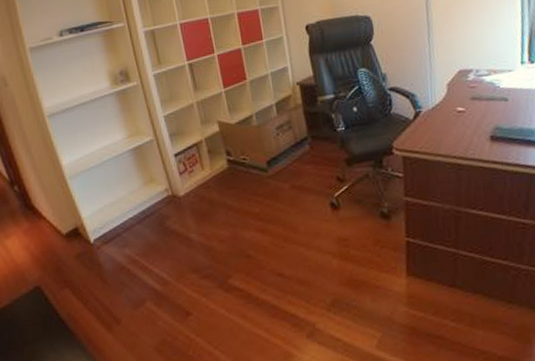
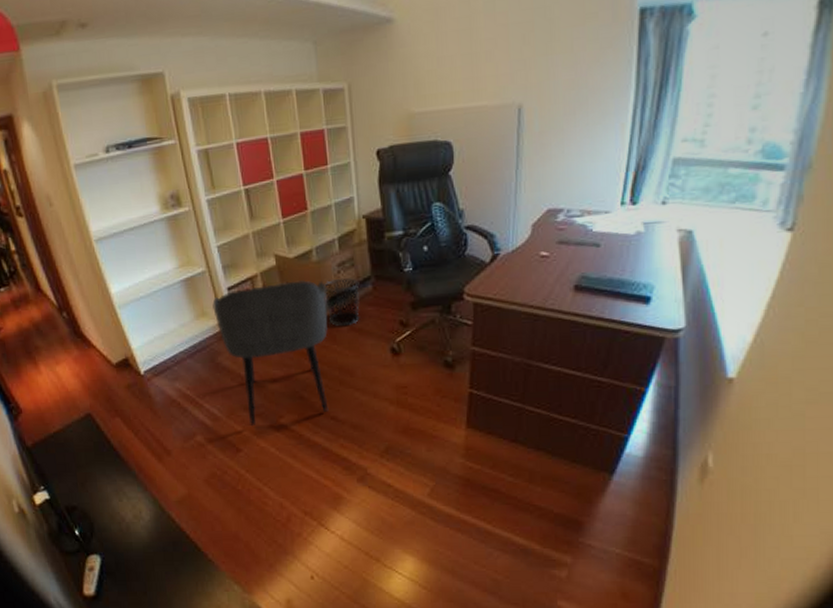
armchair: none [160,143,275,289] -> present [212,280,329,427]
waste bin: none [264,139,300,185] -> present [323,278,360,326]

